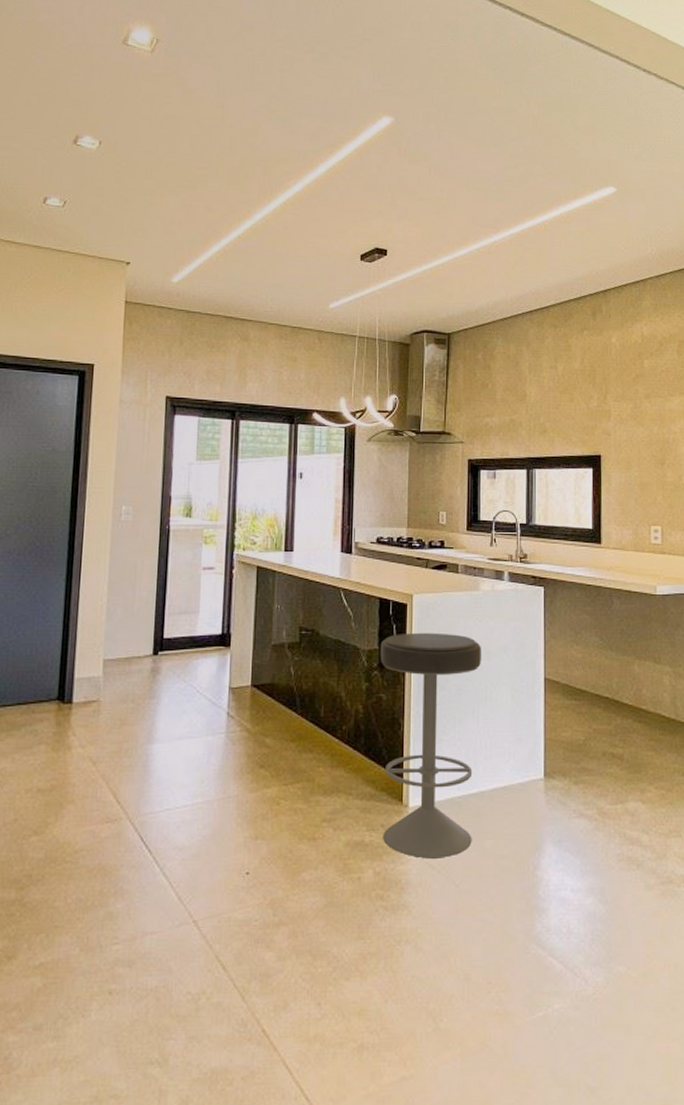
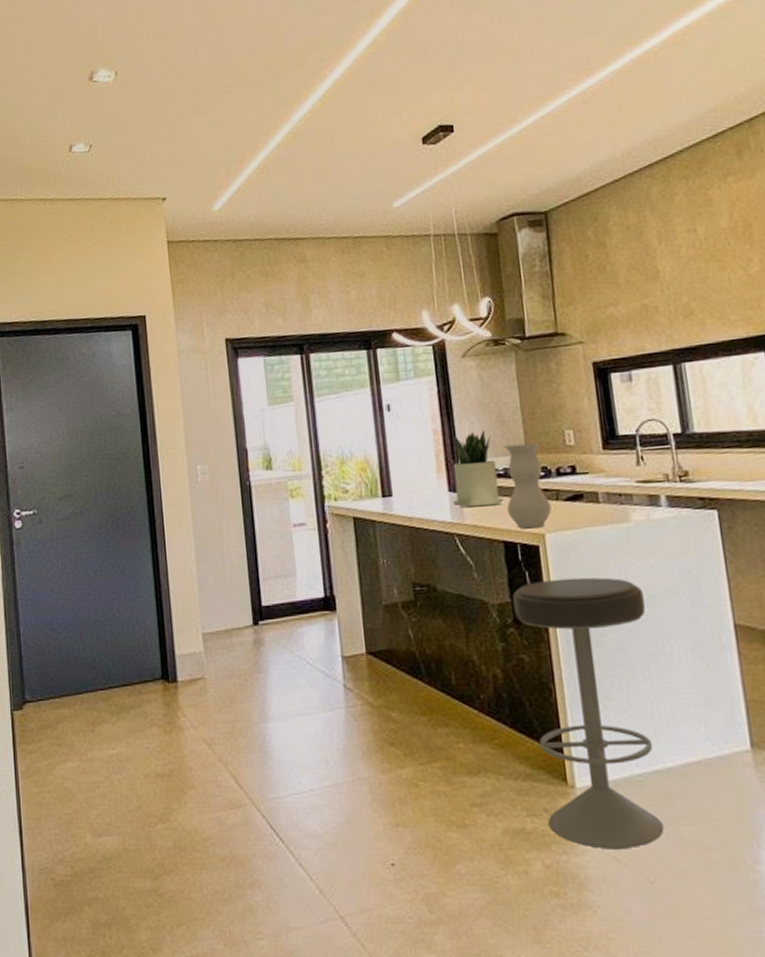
planter: none [342,503,385,567] -> present [451,430,504,508]
vase: none [386,519,421,589] -> present [504,442,552,529]

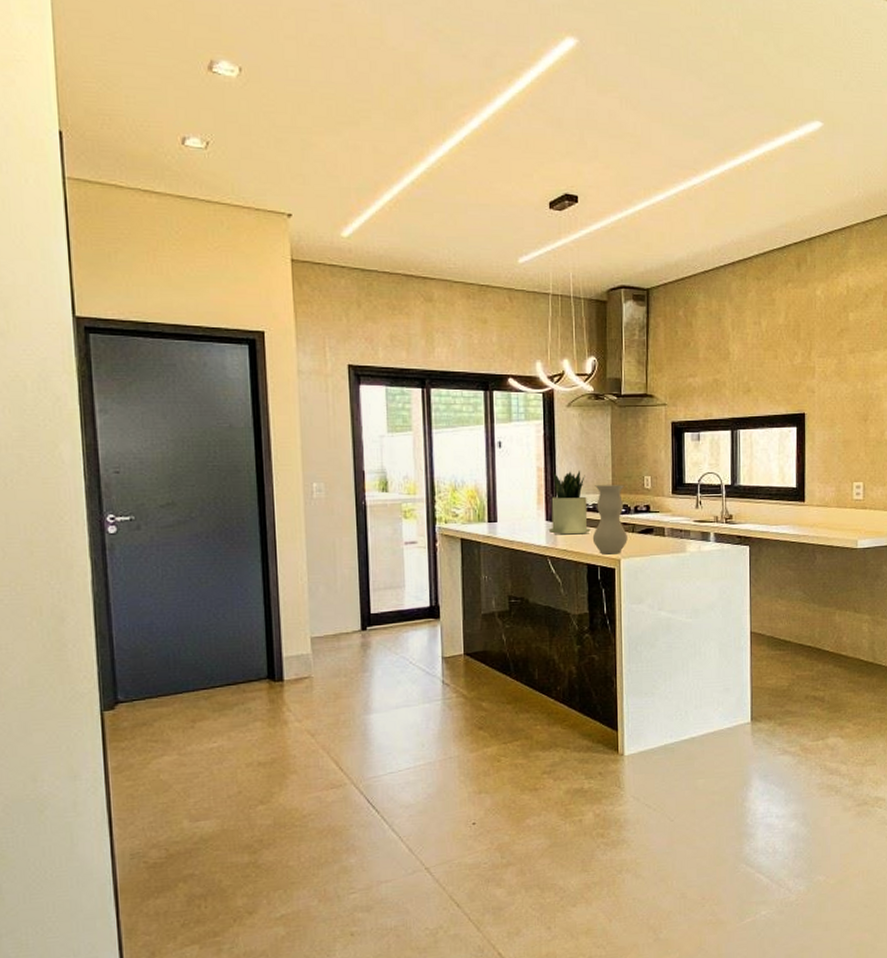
bar stool: present [512,577,664,849] -> none [590,594,690,799]

